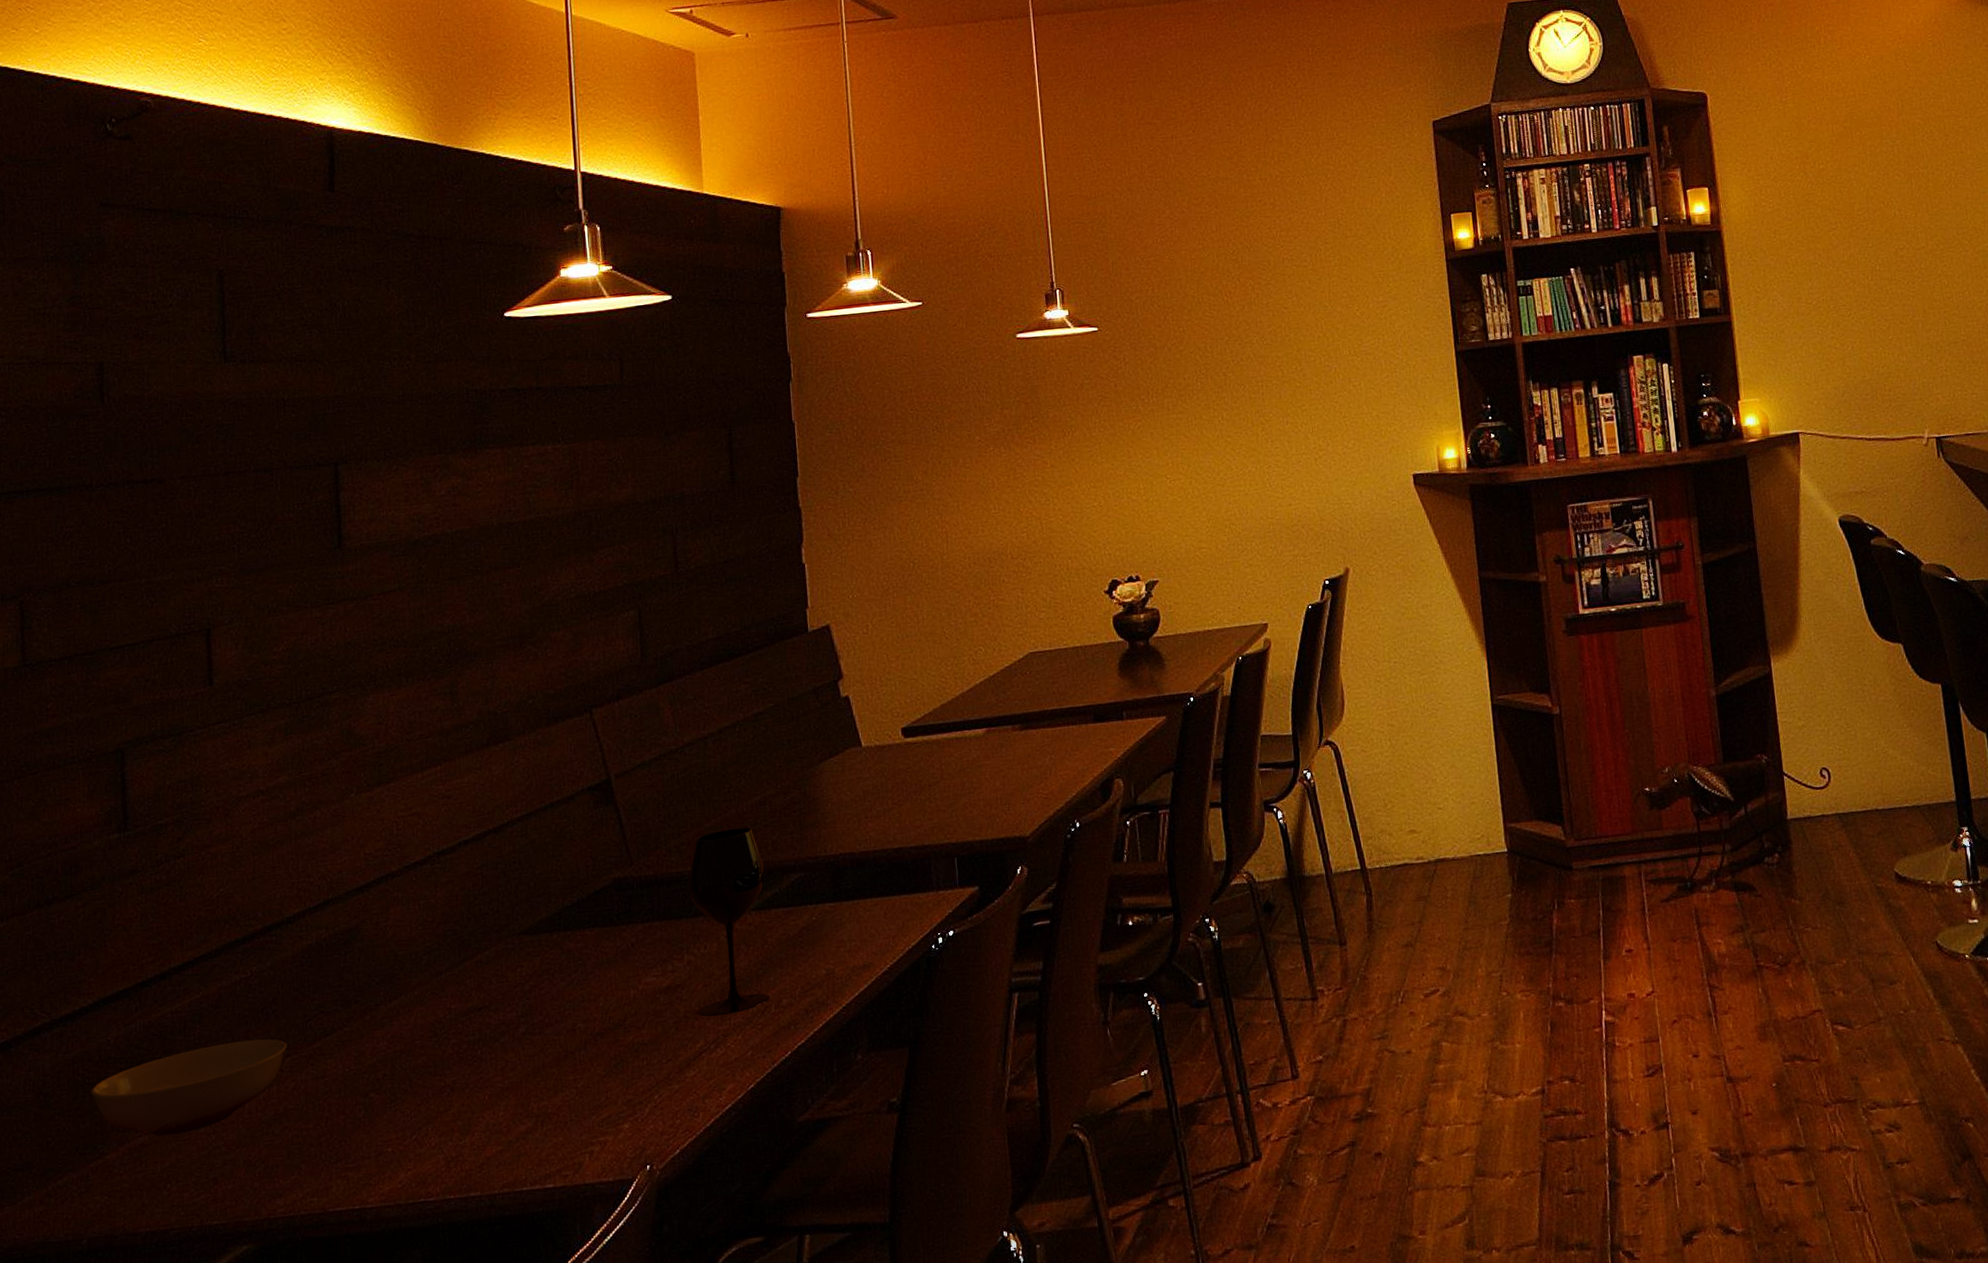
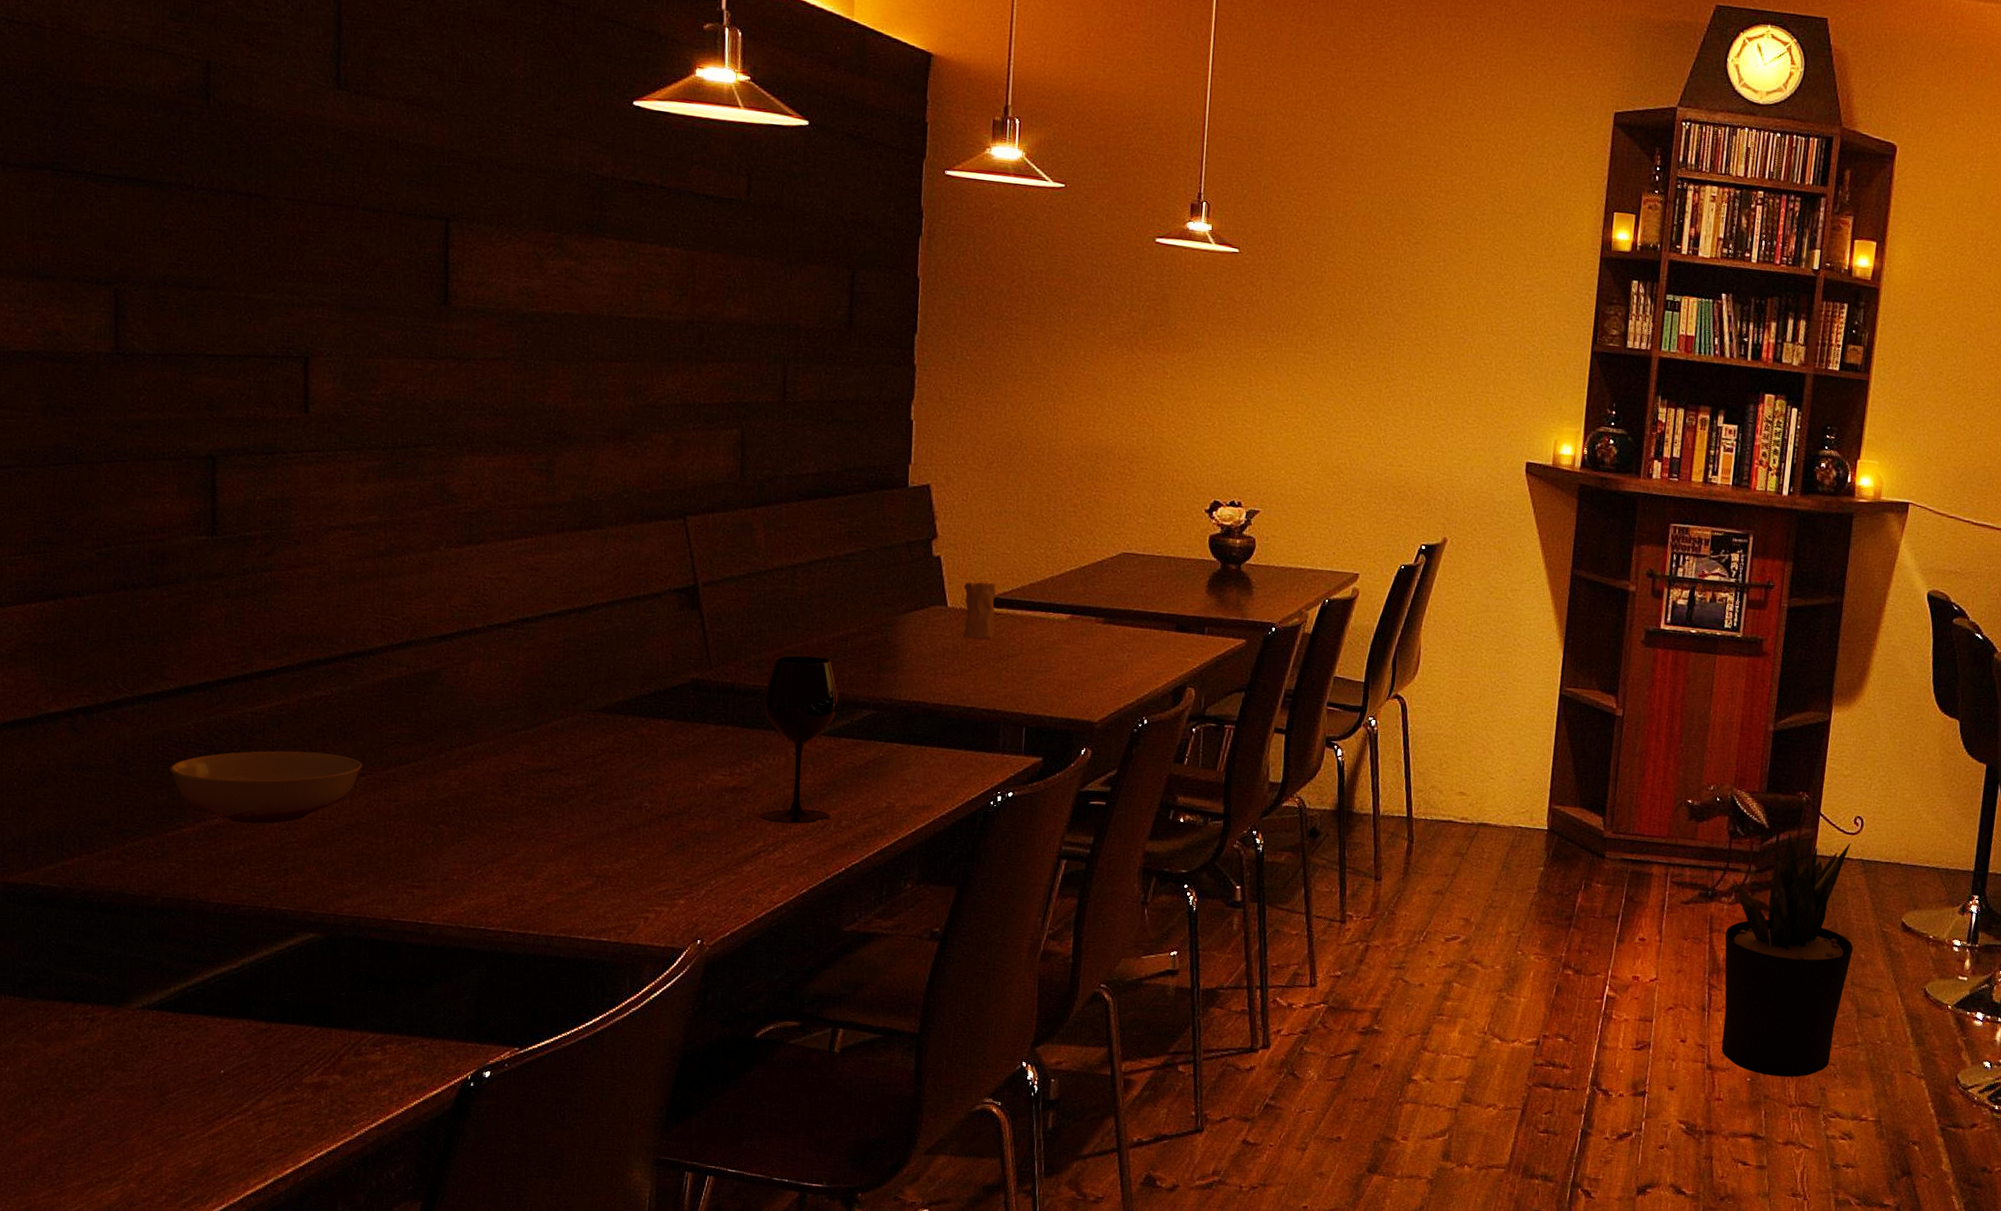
candle: none [876,712,913,775] -> present [963,582,996,640]
planter: none [1711,798,1856,1076] -> present [1721,833,1854,1077]

